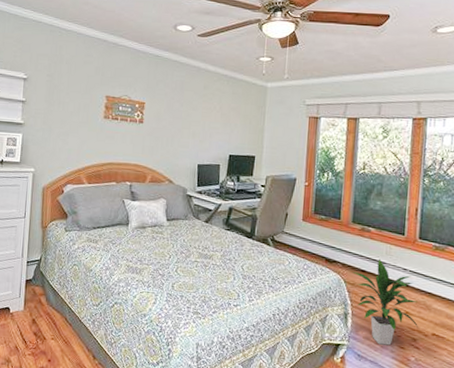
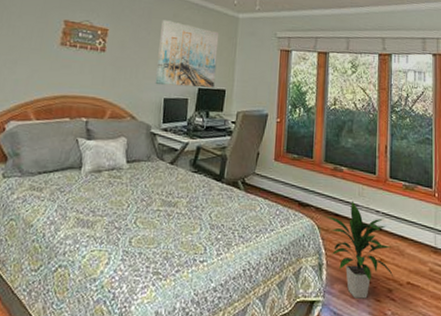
wall art: none [189,92,248,154] -> present [155,20,219,88]

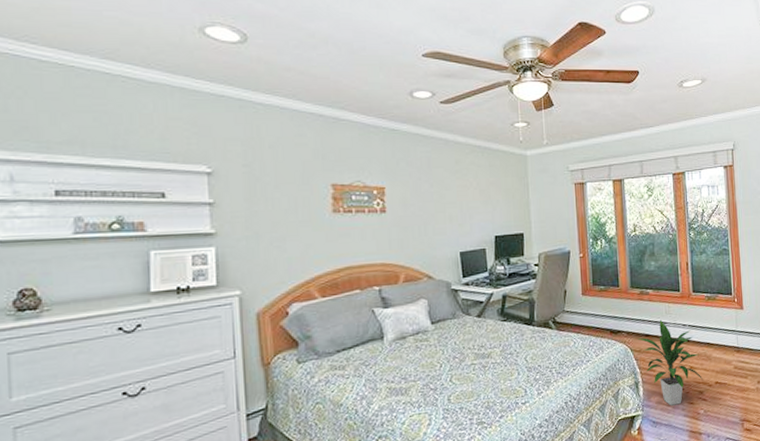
wall art: present [155,20,219,88] -> none [444,168,512,240]

